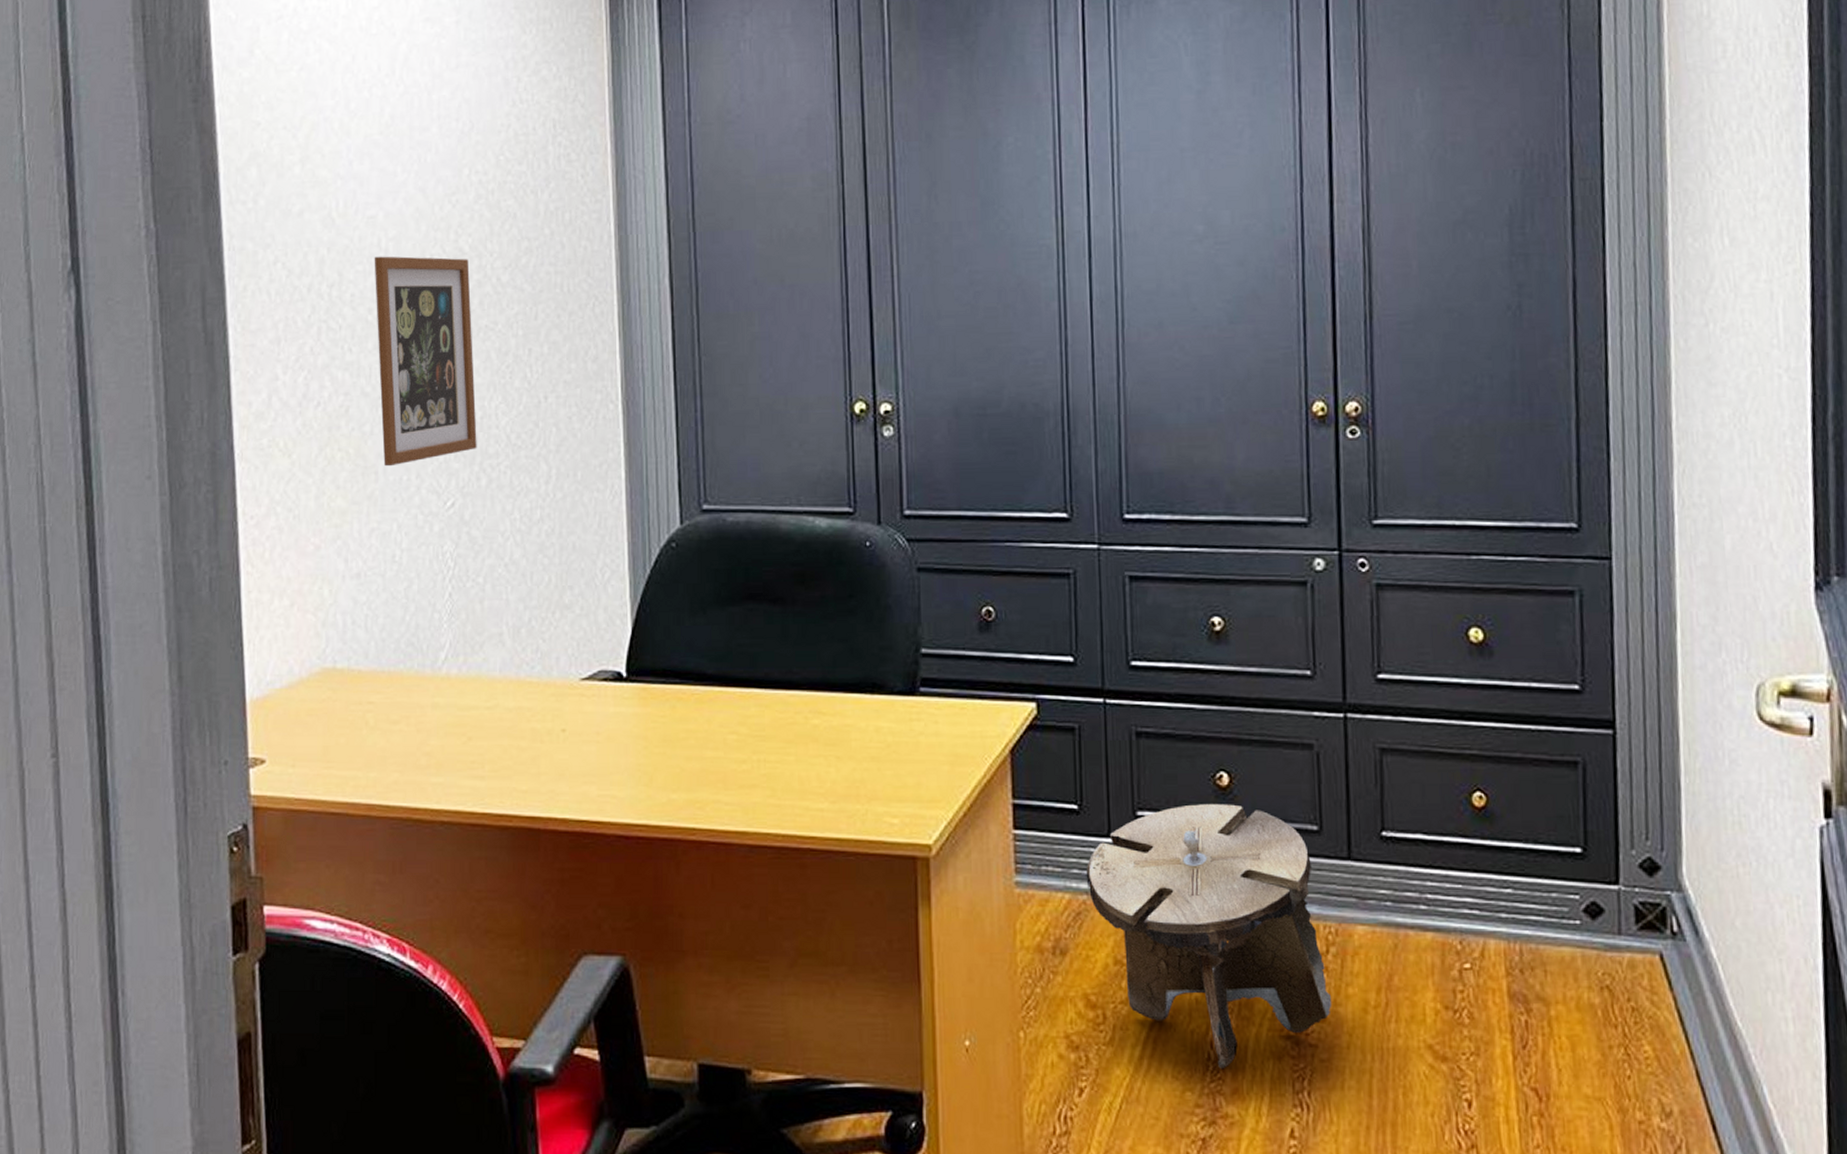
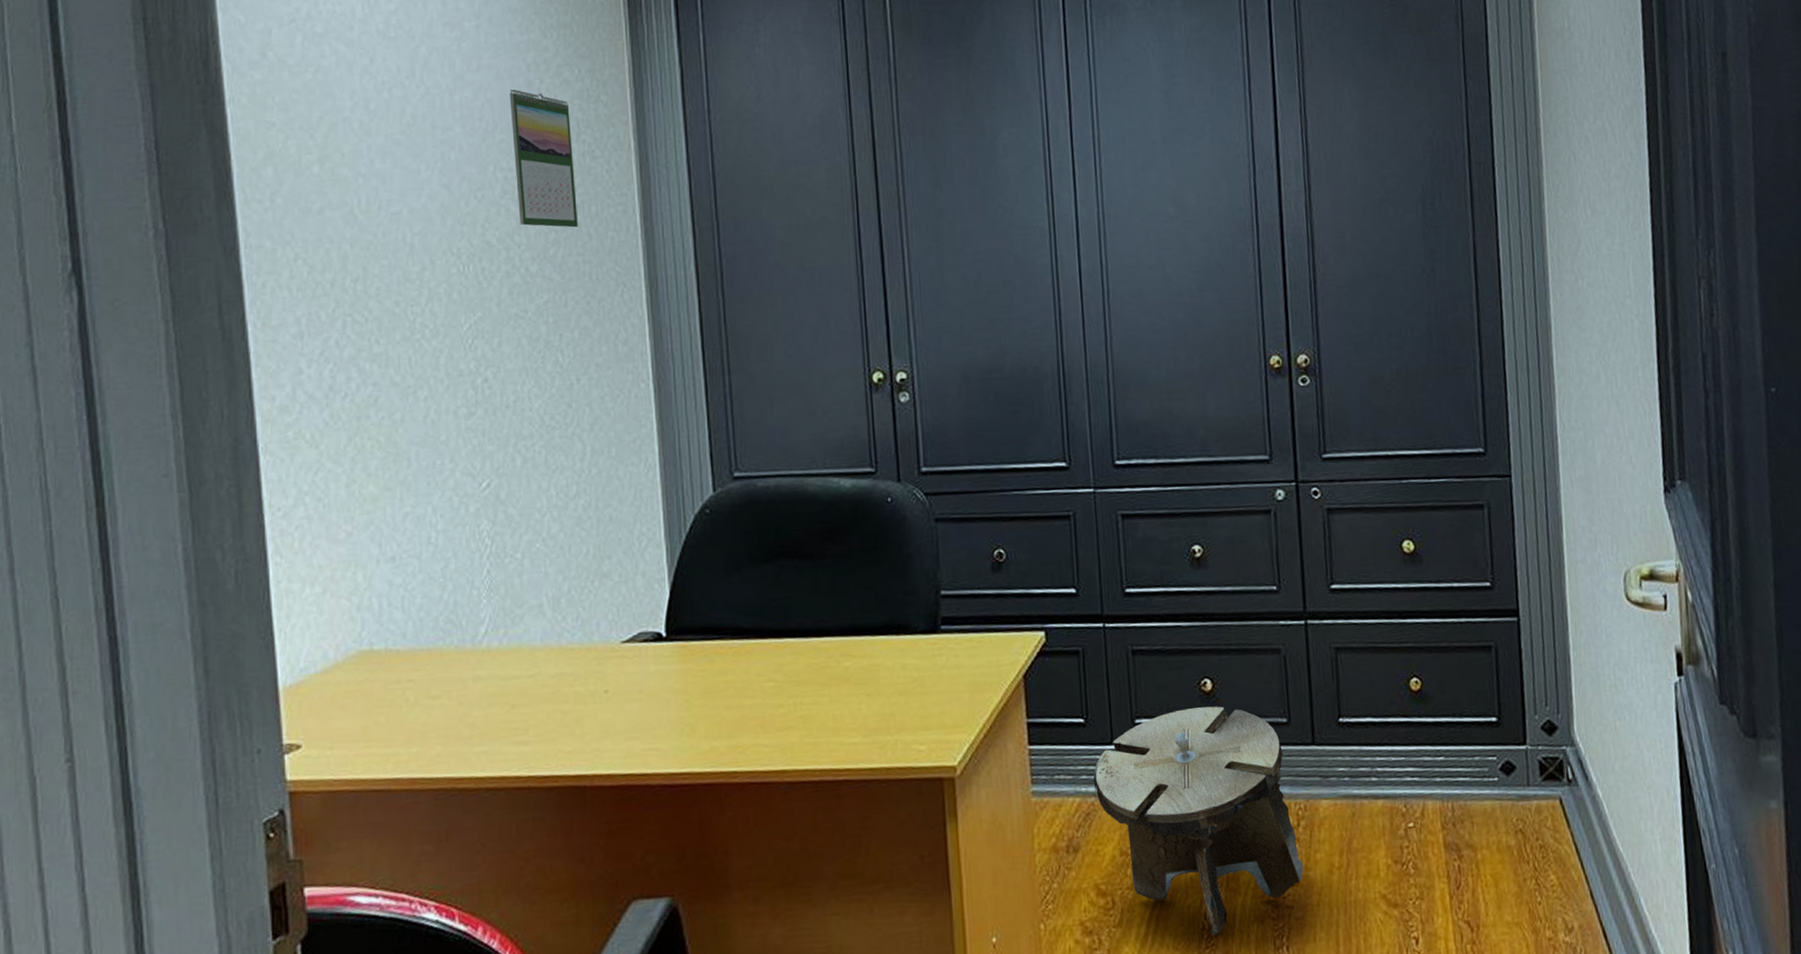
picture frame: present [374,256,477,467] -> none [399,250,511,453]
calendar: none [487,88,551,236] -> present [509,89,578,228]

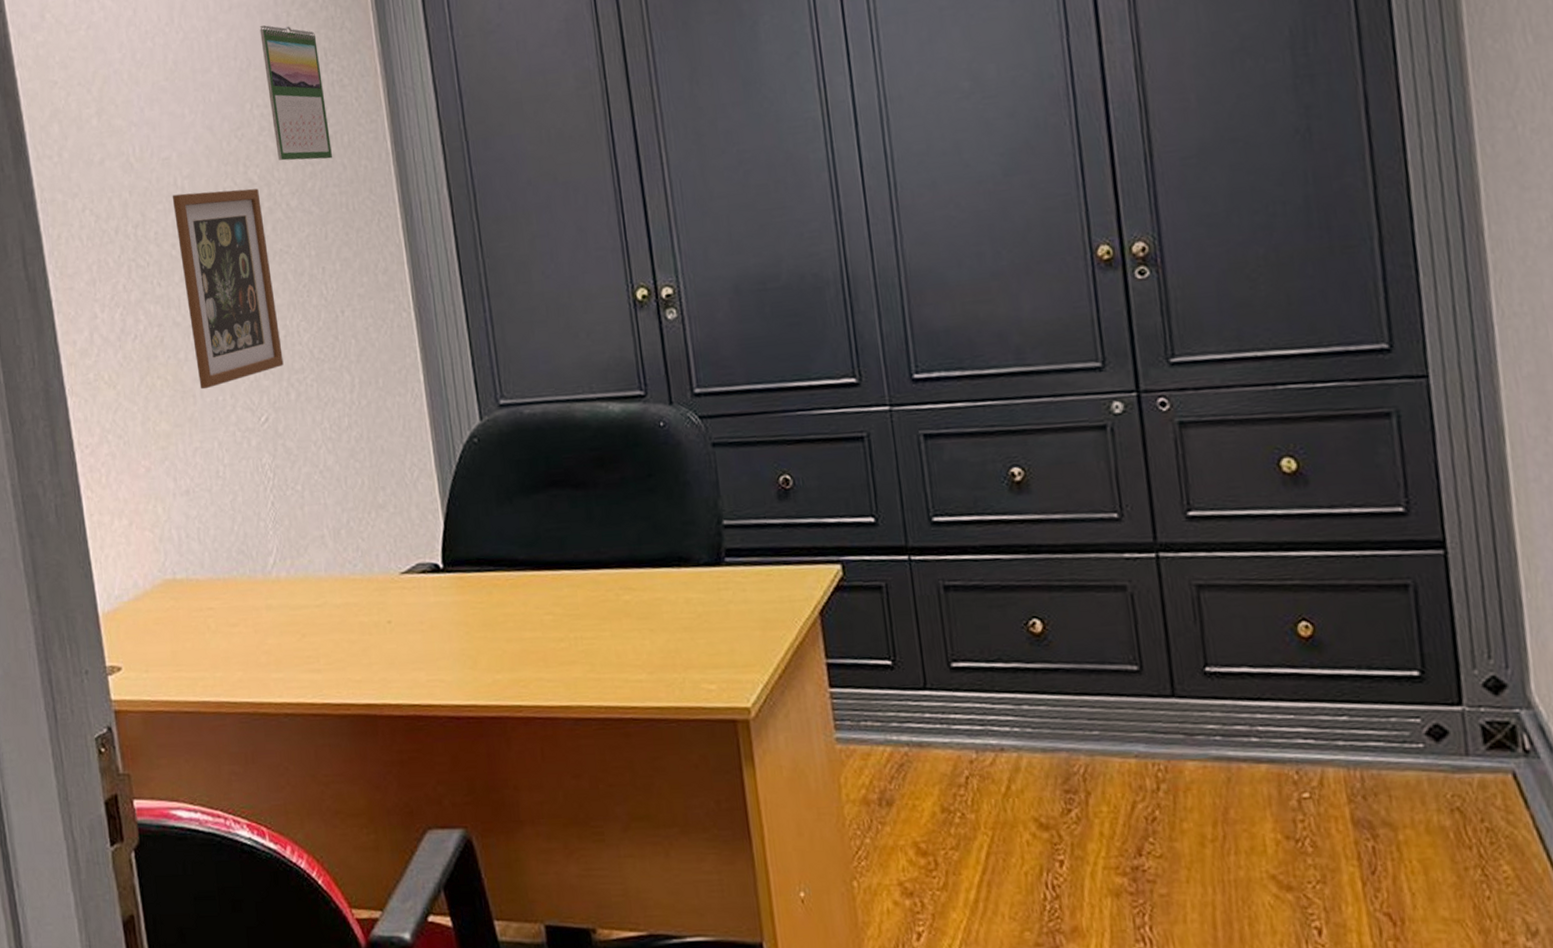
picture frame: none [399,250,511,453] -> present [172,188,284,390]
stool: present [1093,706,1304,937] -> none [905,650,1167,909]

